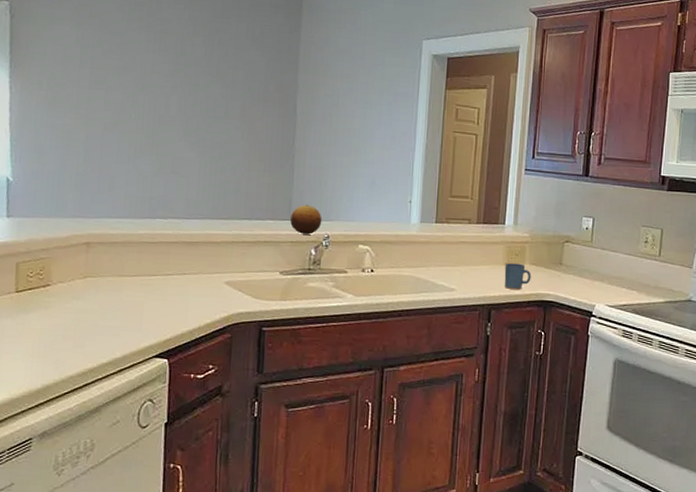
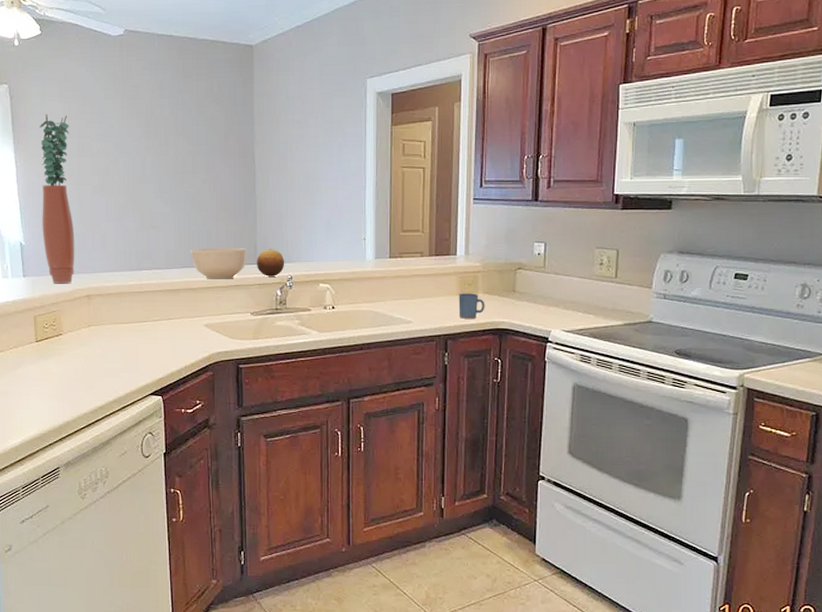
vase: none [36,39,82,228] -> present [39,114,75,284]
bowl: none [215,199,281,234] -> present [190,247,247,279]

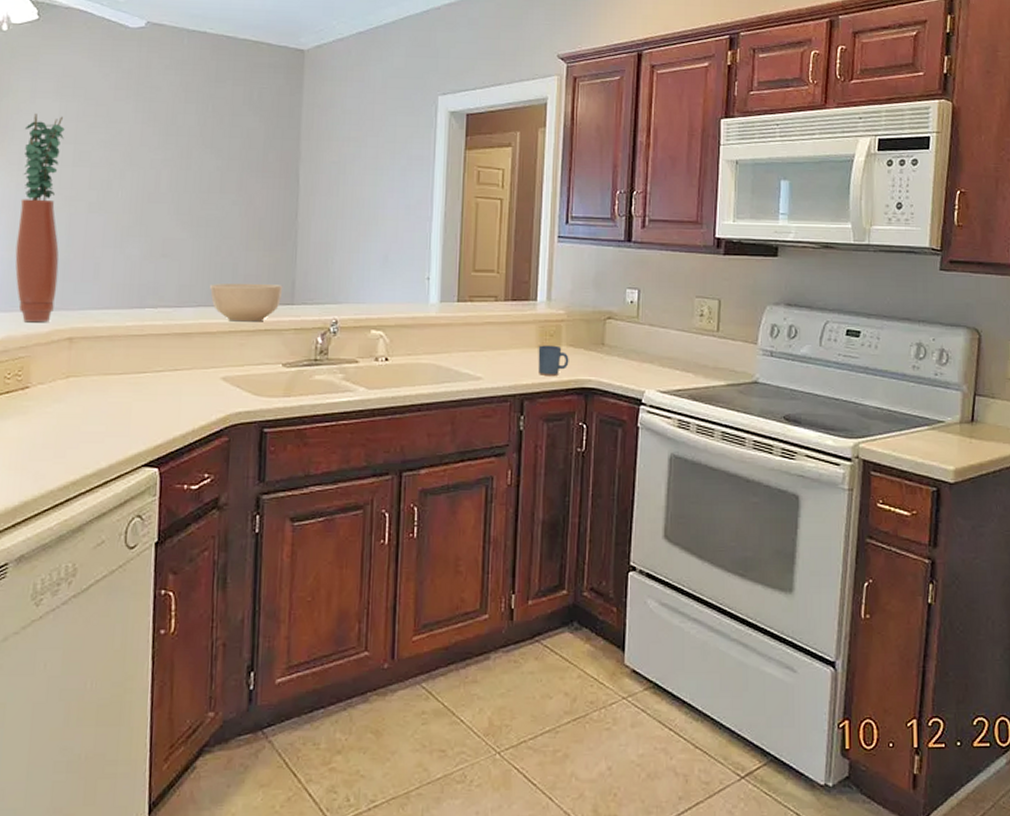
fruit: present [257,248,285,277] -> none [294,285,330,320]

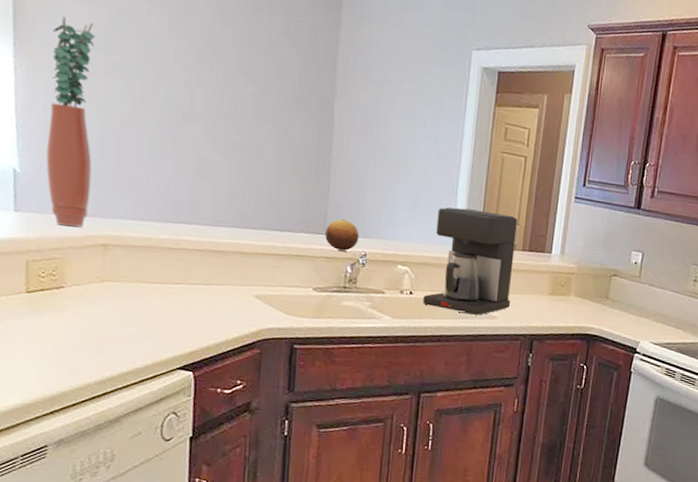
bowl: present [210,283,283,322] -> none [244,207,316,247]
fruit: none [294,285,330,320] -> present [325,218,360,251]
coffee maker: none [400,261,497,377] -> present [423,207,518,315]
mug: present [538,345,569,375] -> none [548,293,576,321]

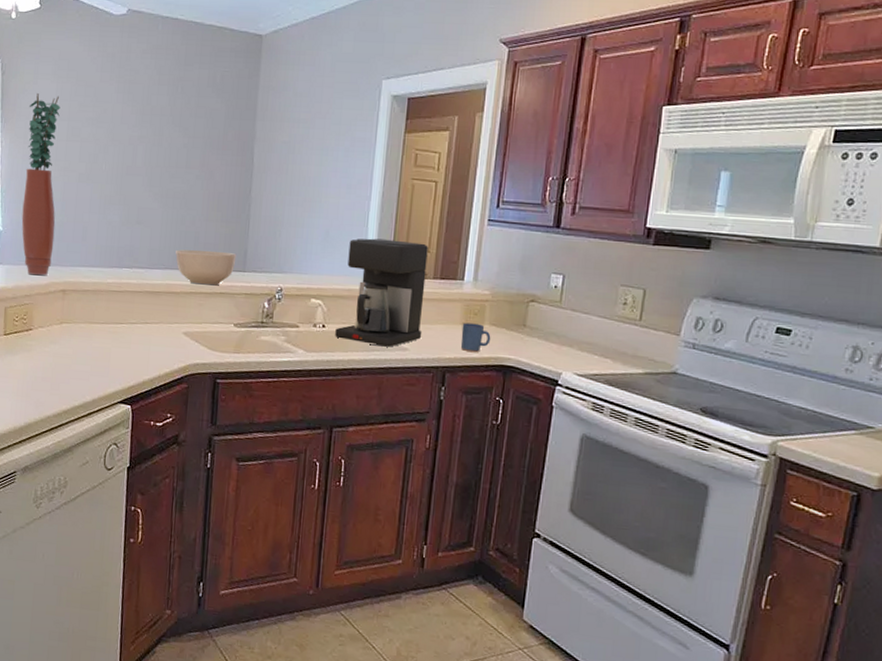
bowl: none [244,207,316,247] -> present [175,249,237,286]
fruit: present [325,218,360,251] -> none [245,255,276,287]
mug: none [548,293,576,321] -> present [460,322,491,352]

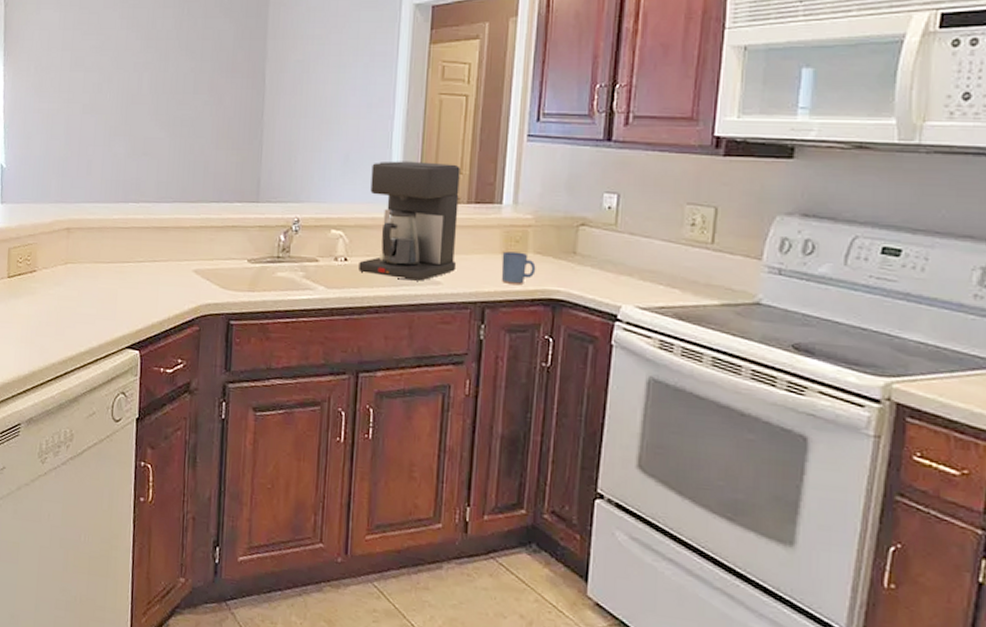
vase: present [21,93,61,276] -> none [25,24,64,214]
bowl: present [175,249,237,286] -> none [184,180,249,218]

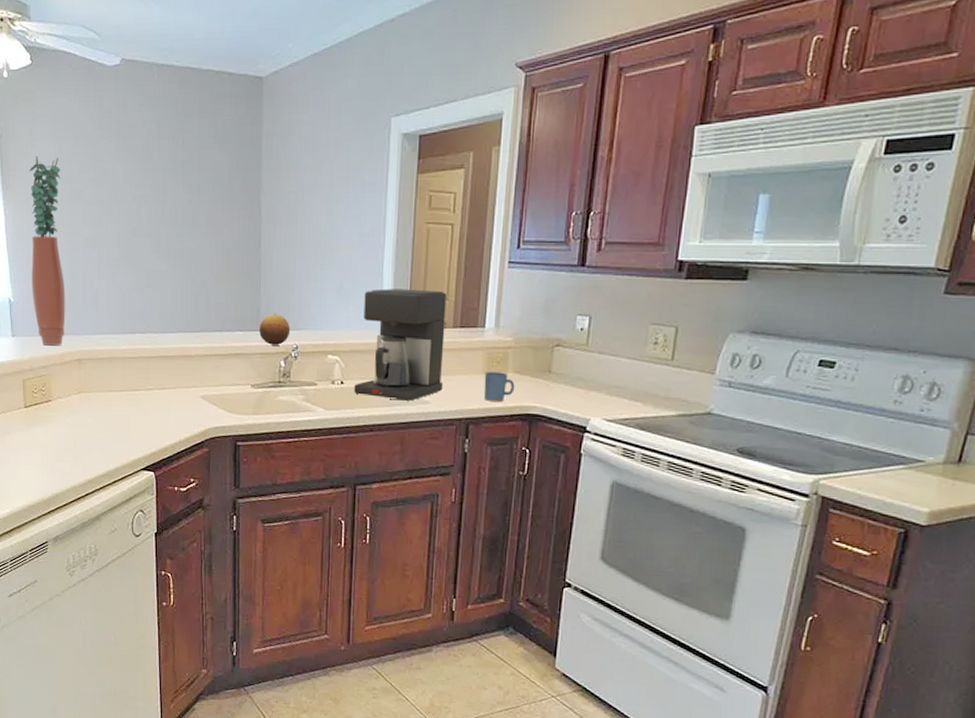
vase: none [25,24,64,214] -> present [29,156,66,346]
fruit: none [259,184,292,218] -> present [259,313,291,345]

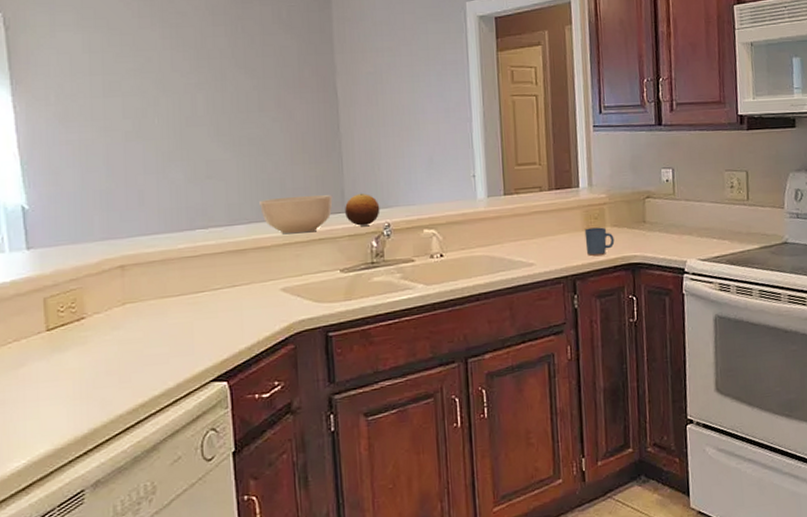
vase: present [29,156,66,346] -> none [47,48,102,255]
bowl: none [188,310,250,347] -> present [259,194,333,235]
coffee maker: present [354,288,447,401] -> none [455,157,546,266]

